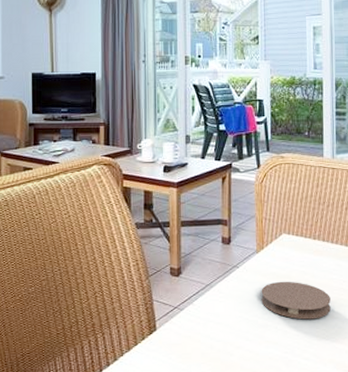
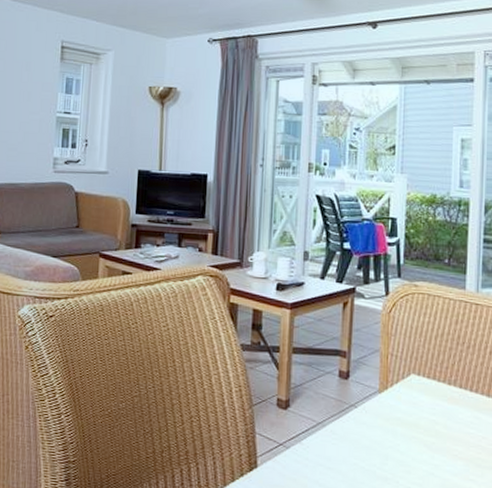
coaster: present [261,281,331,320] -> none [381,428,465,478]

